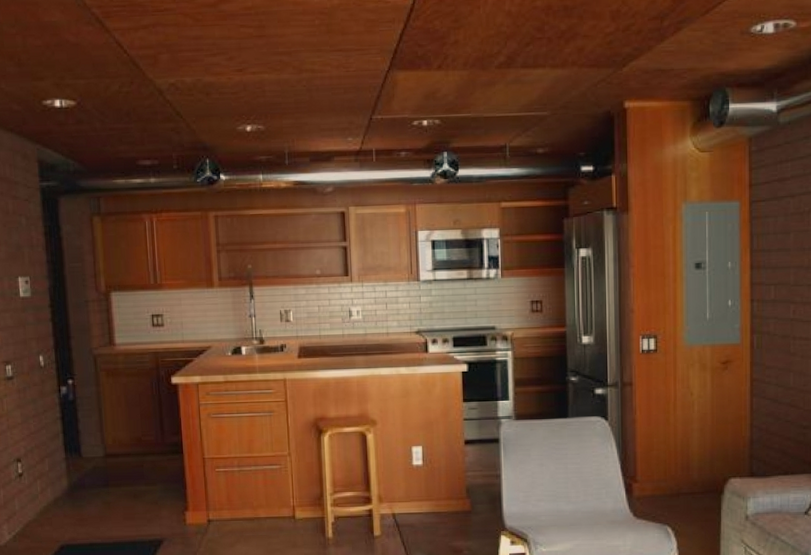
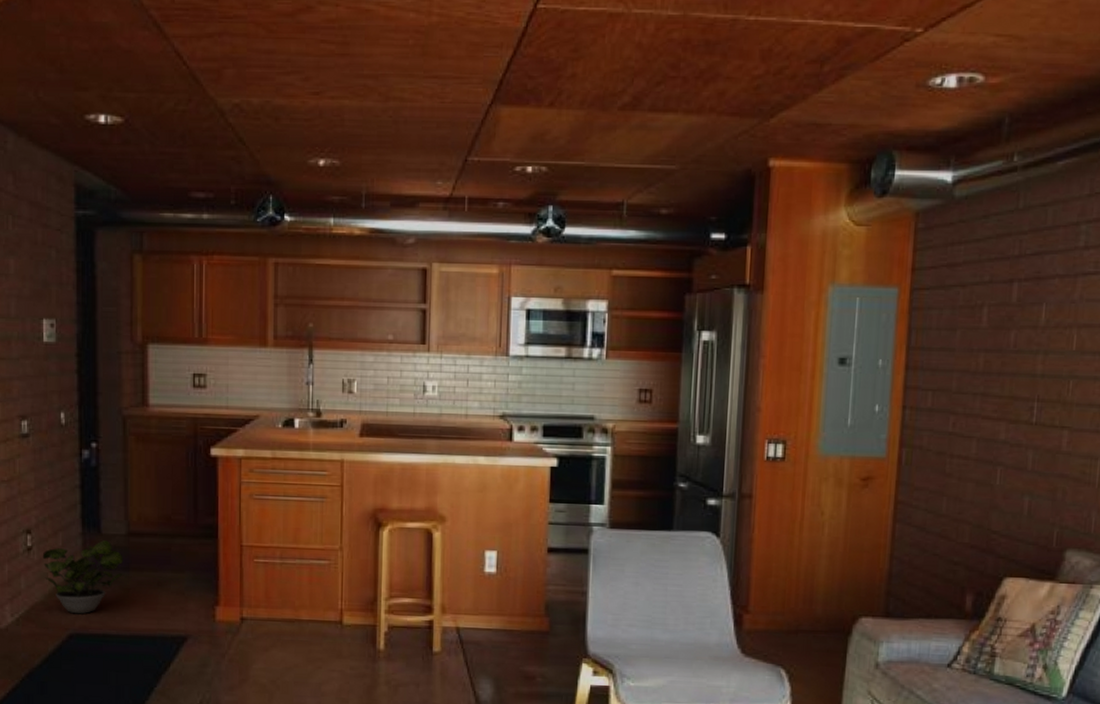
potted plant: none [32,463,103,528] -> present [42,540,123,614]

